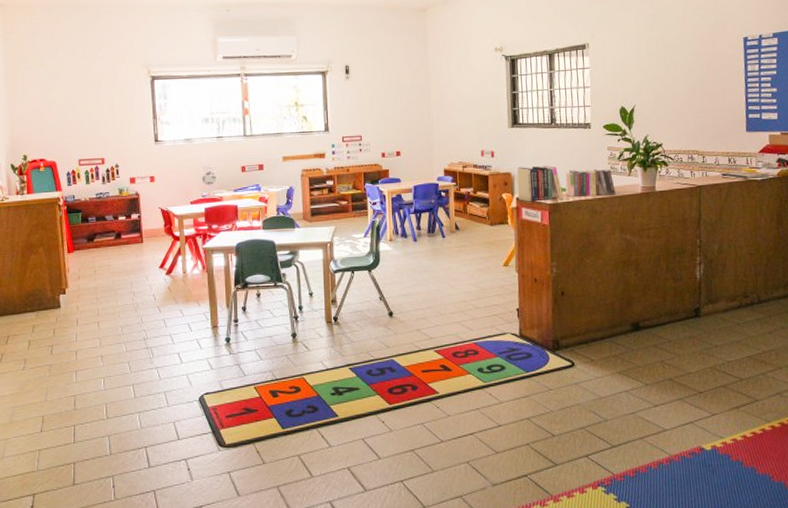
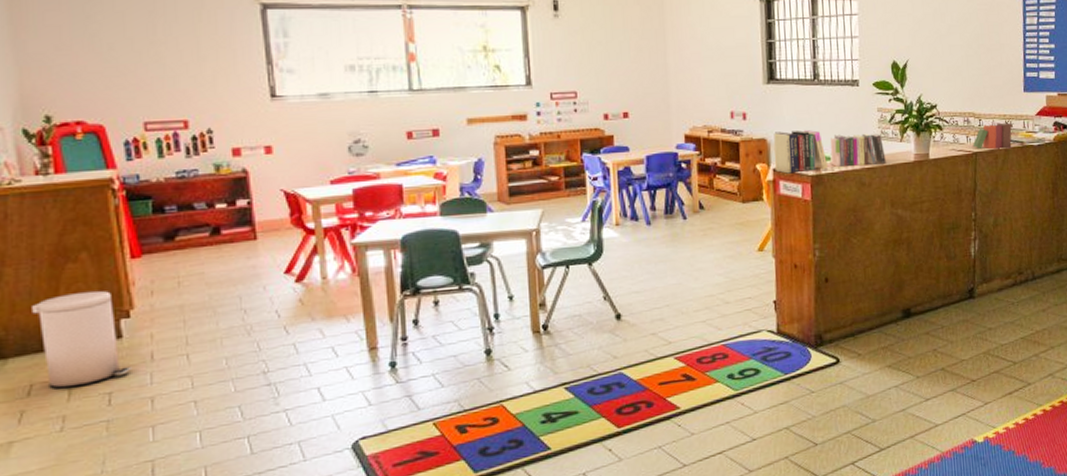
pedal bin: none [11,274,65,341] -> present [32,290,132,390]
books: none [696,159,735,184] -> present [972,122,1012,150]

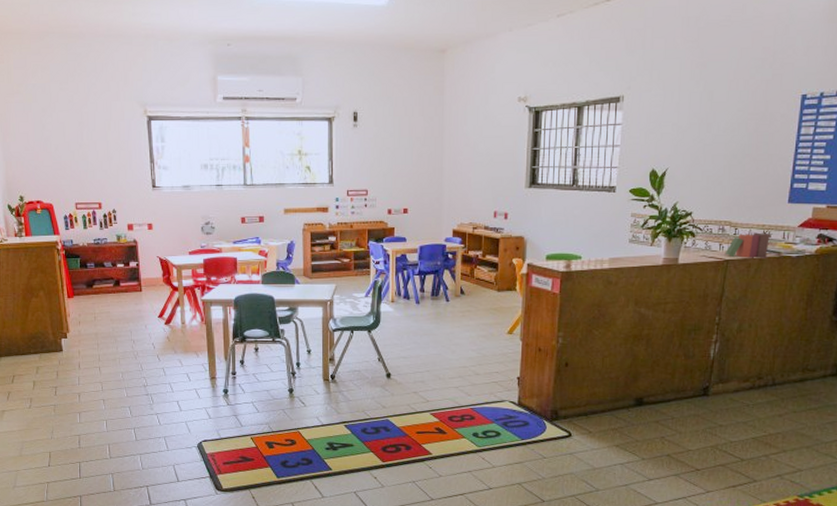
pedal bin: present [32,290,132,390] -> none [14,317,68,382]
books: present [774,130,829,174] -> none [529,231,579,269]
books: present [830,133,886,167] -> none [581,236,635,267]

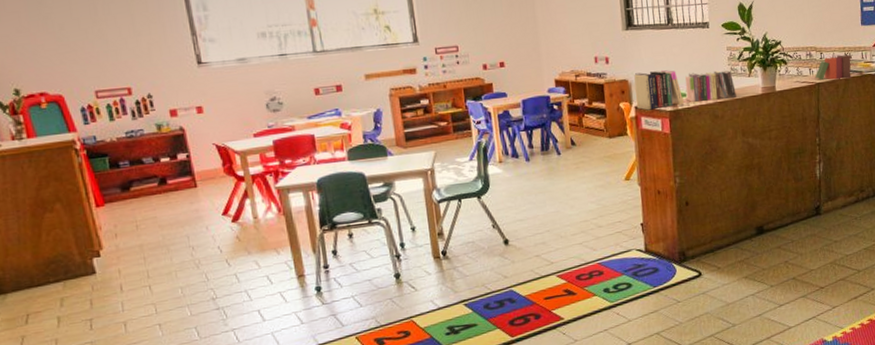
books: none [529,231,579,269] -> present [634,70,685,111]
books: none [581,236,635,267] -> present [685,70,736,102]

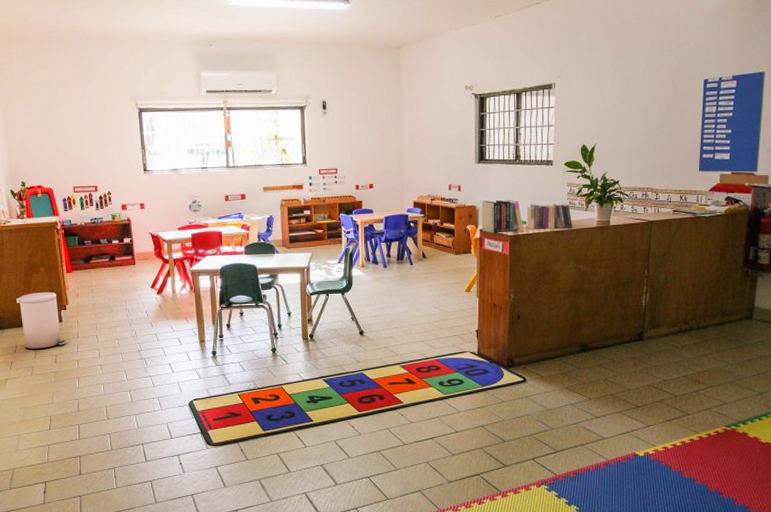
pedal bin: none [21,235,106,318] -> present [16,291,67,351]
books: present [815,54,851,80] -> none [649,196,686,219]

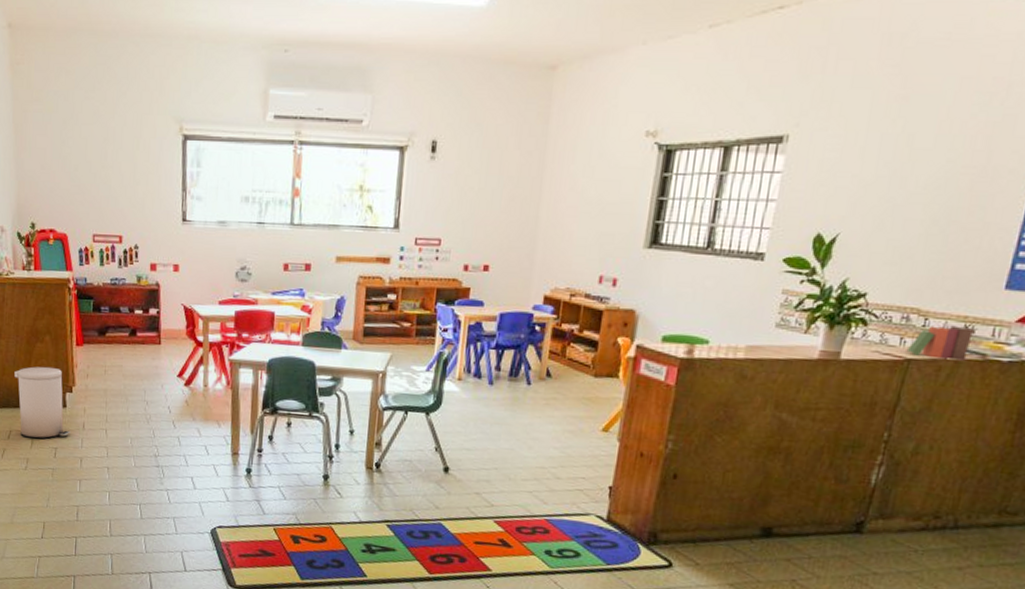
books: present [481,200,524,234] -> none [638,304,704,354]
books: present [526,203,572,229] -> none [708,315,781,358]
books: none [649,196,686,219] -> present [906,325,974,361]

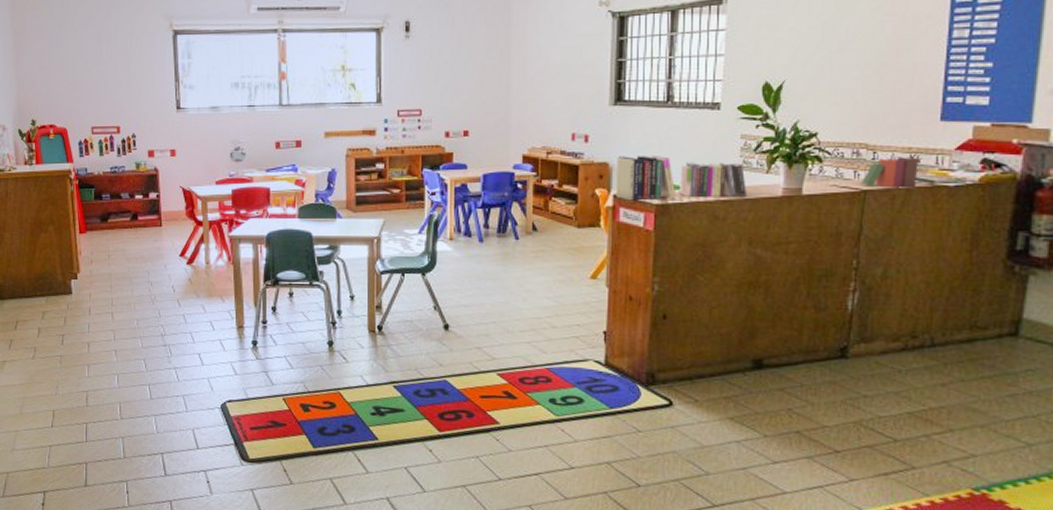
pedal bin: present [14,366,71,440] -> none [19,255,77,328]
books: none [638,304,704,354] -> present [615,156,677,201]
books: none [708,315,781,358] -> present [680,162,746,198]

